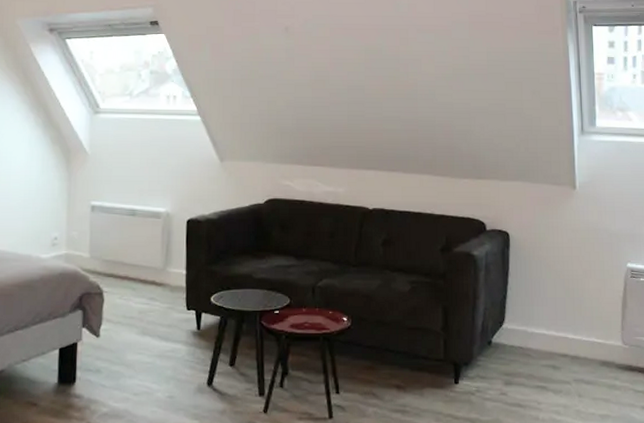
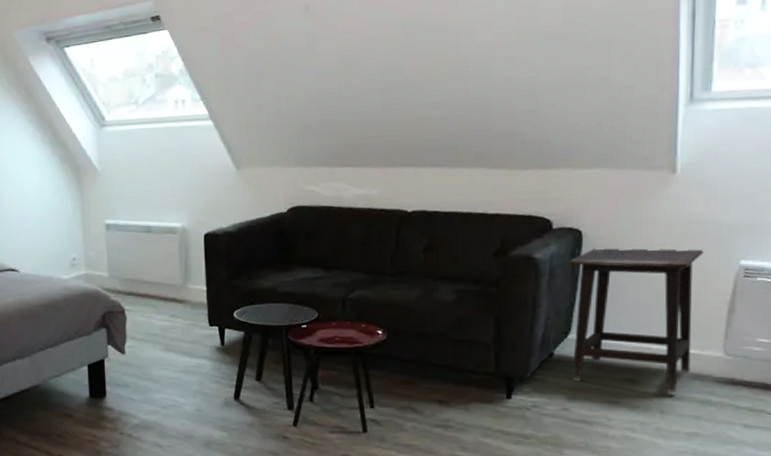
side table: none [500,249,601,377] -> present [569,248,704,392]

